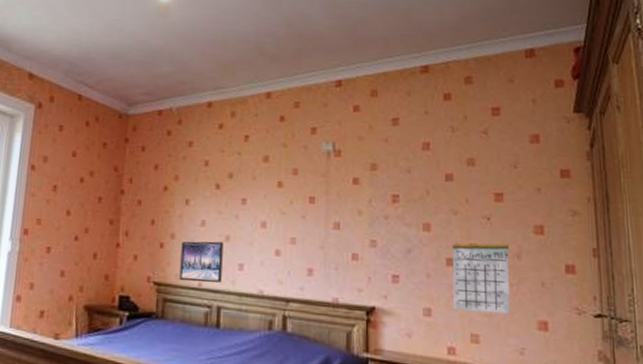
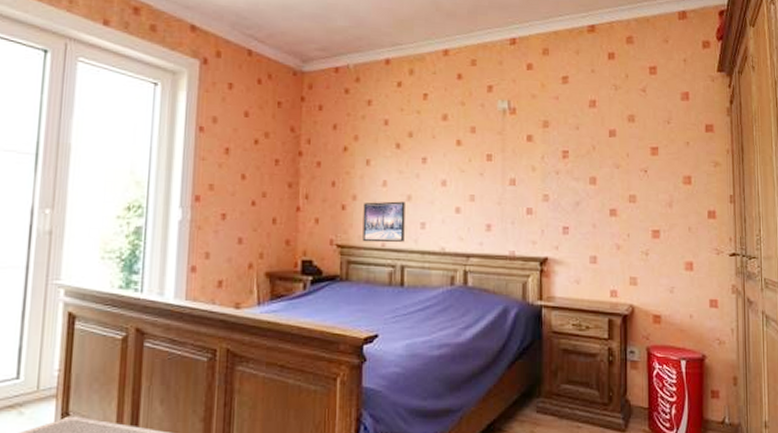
calendar: present [452,242,511,314] -> none [614,194,663,257]

